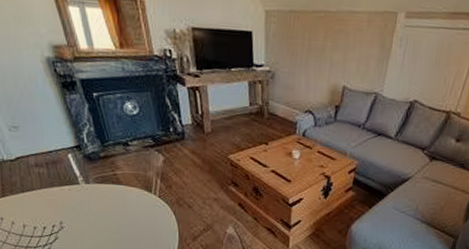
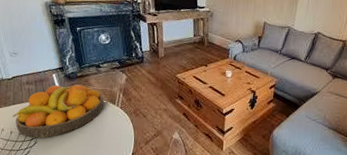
fruit bowl: none [22,167,138,233] -> present [12,84,105,139]

